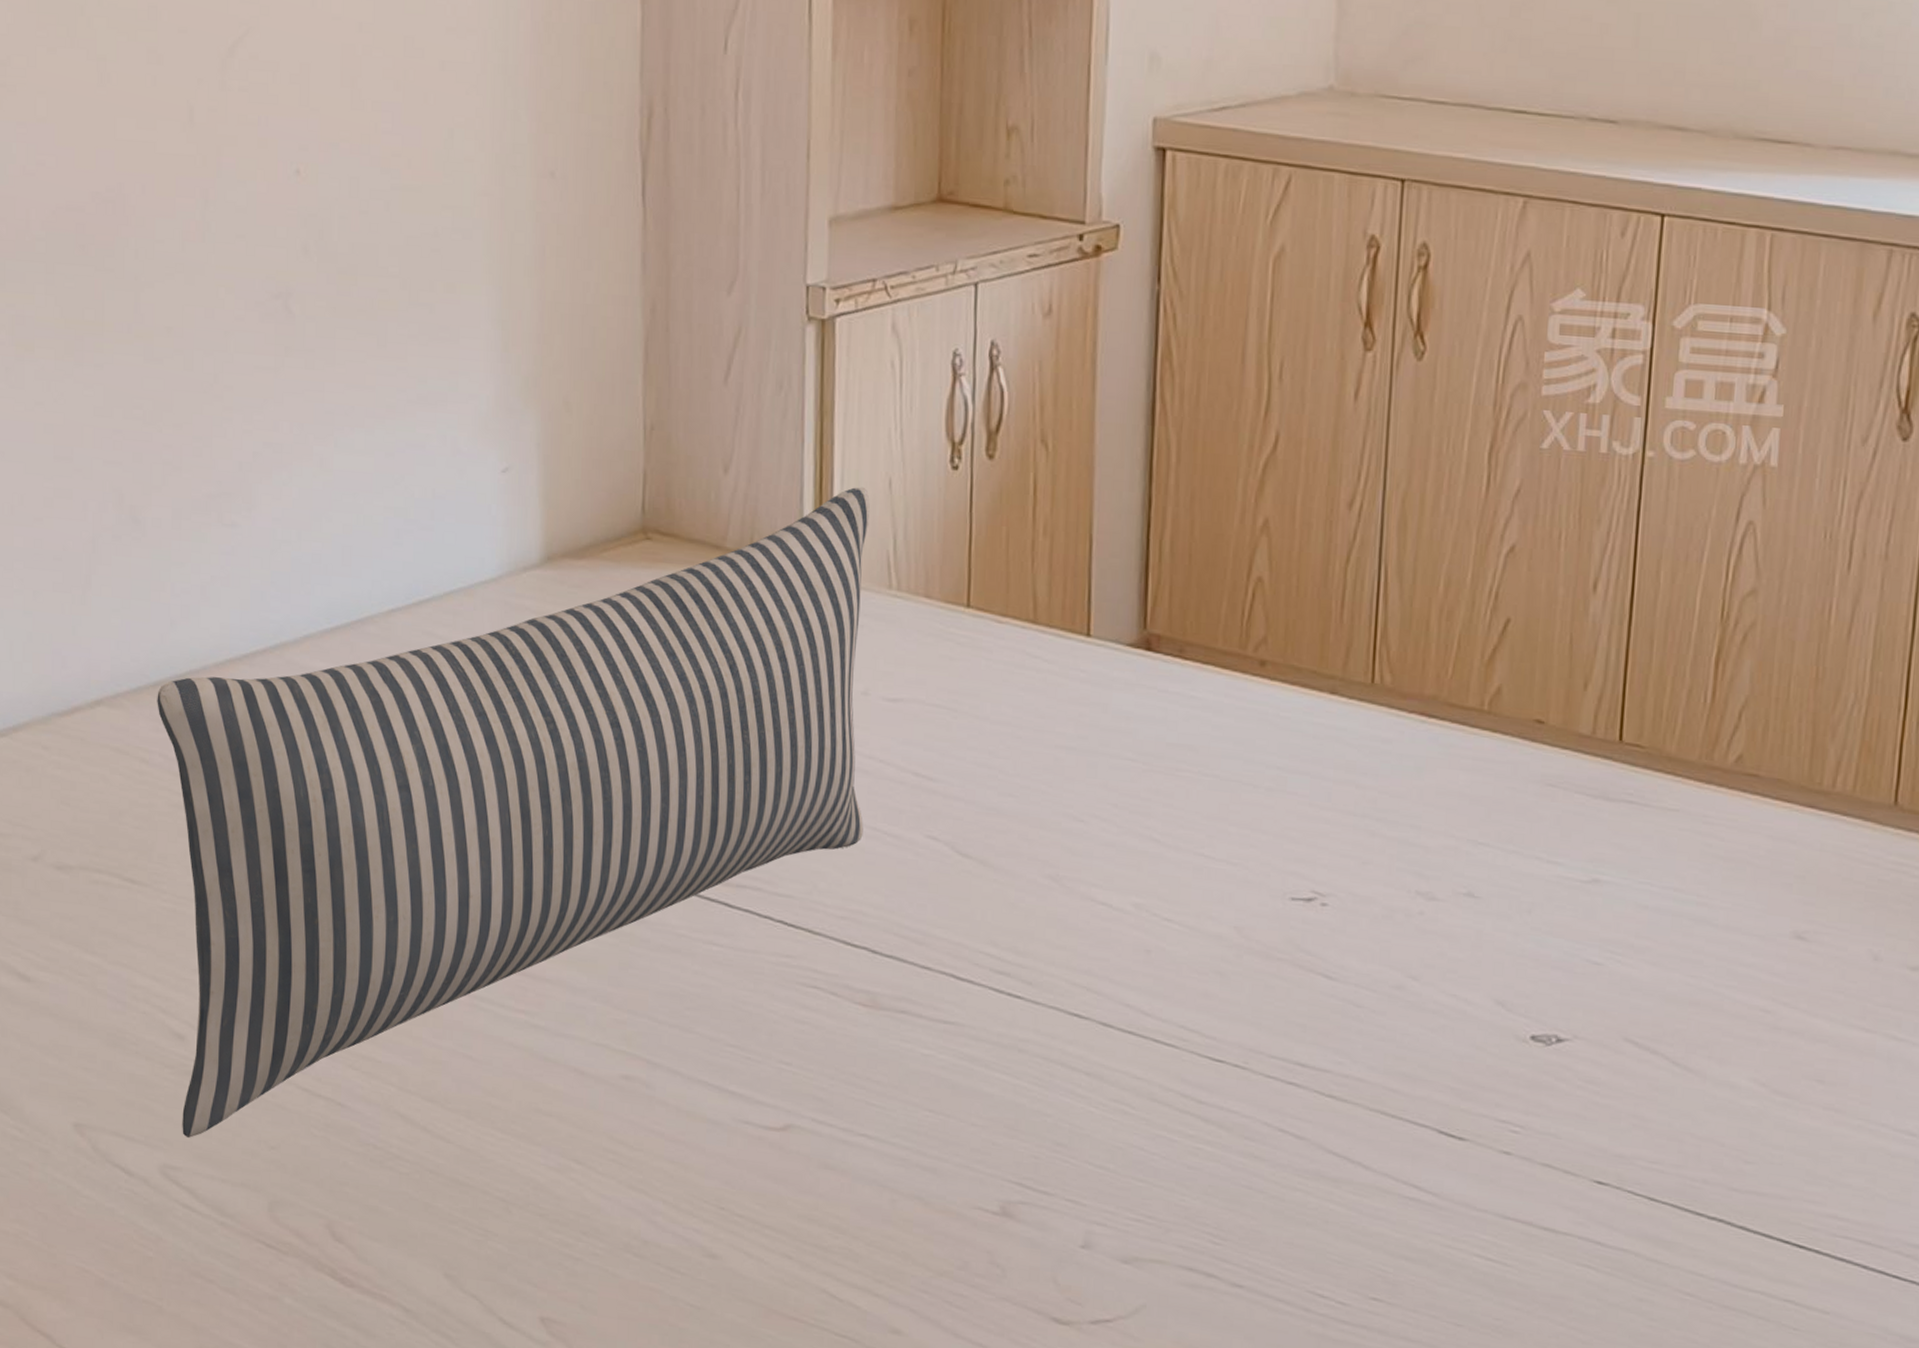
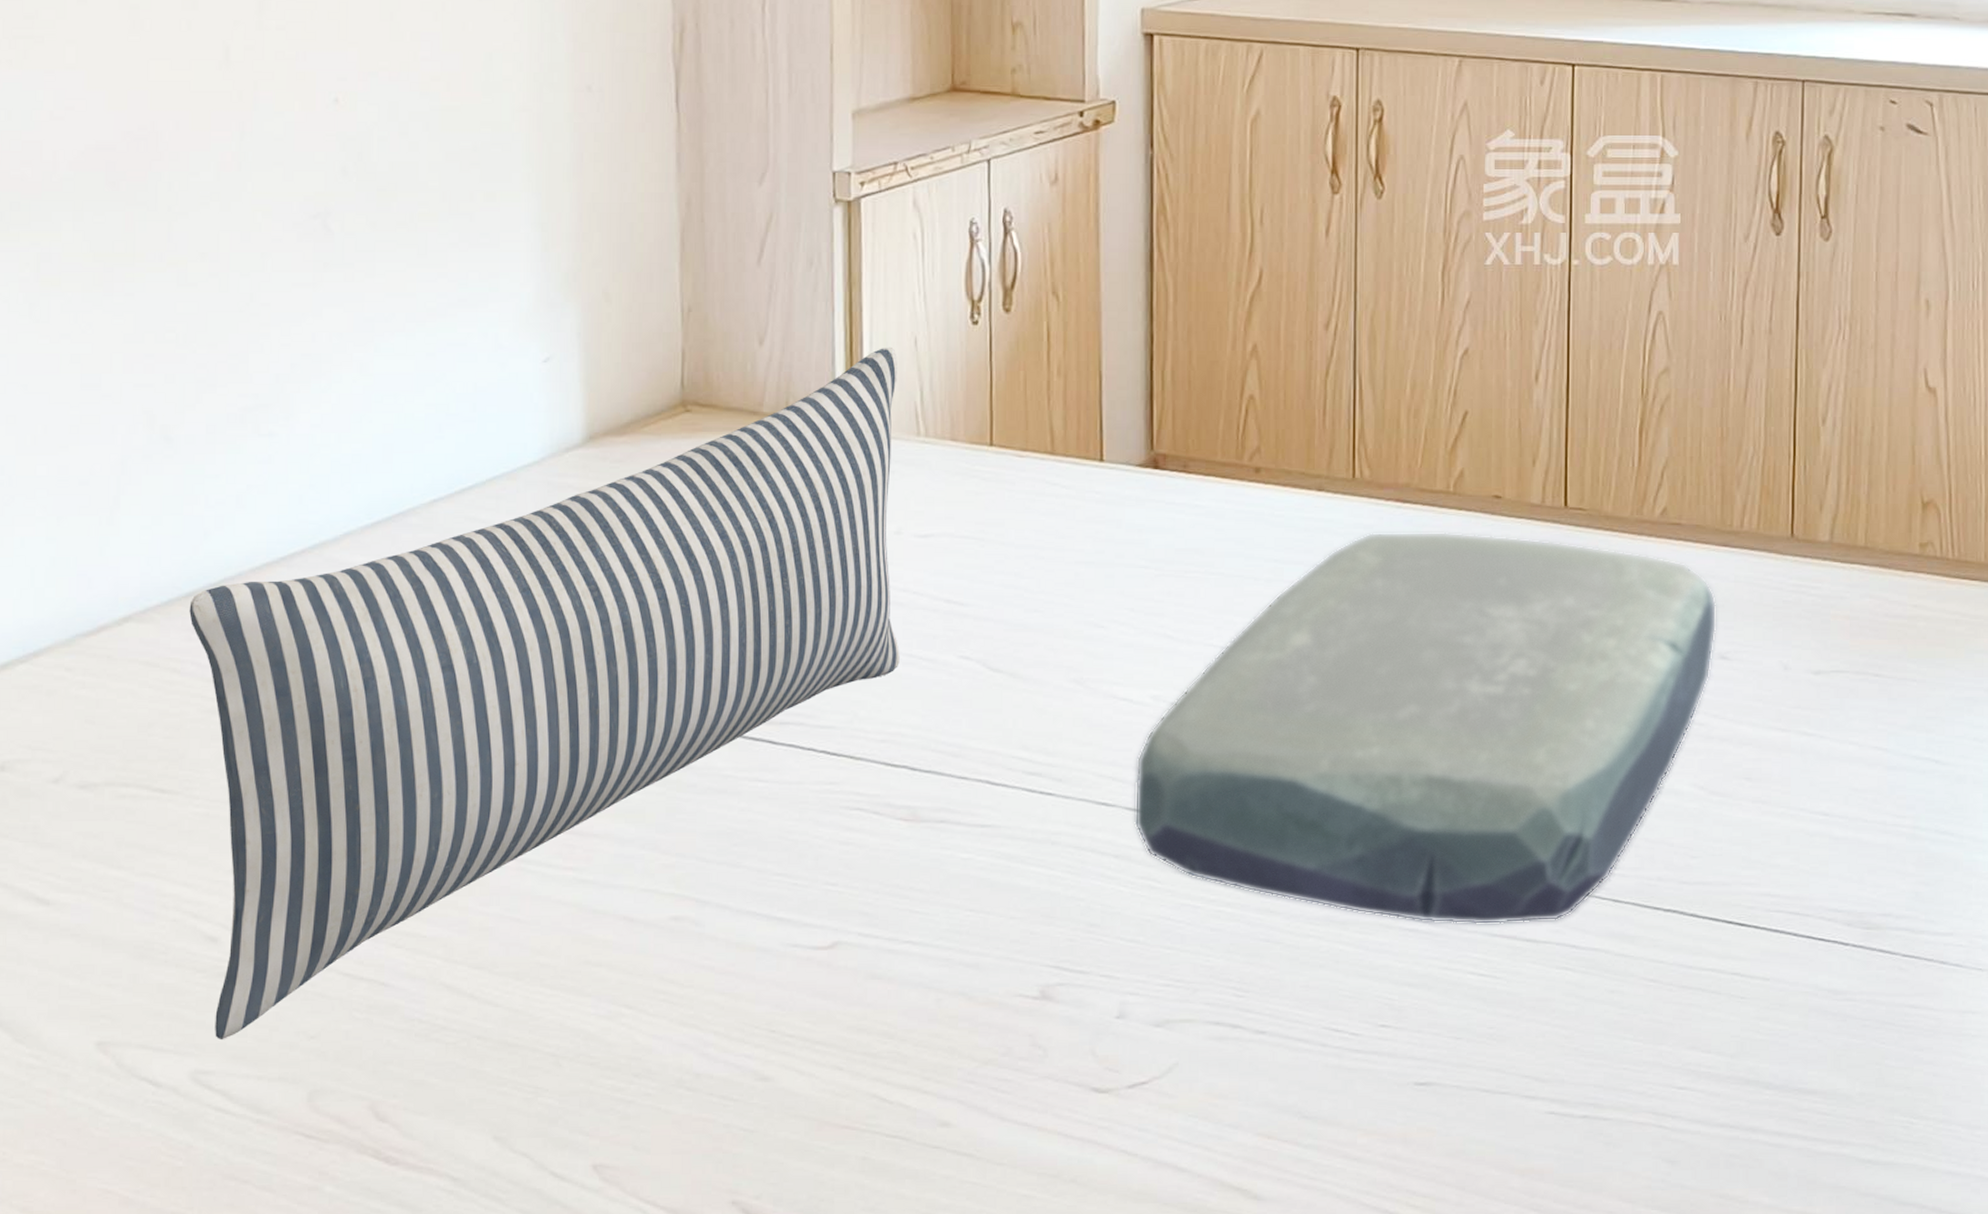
cushion: none [1108,747,1797,1212] -> present [1134,531,1717,925]

